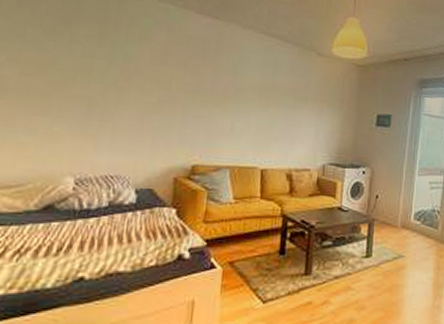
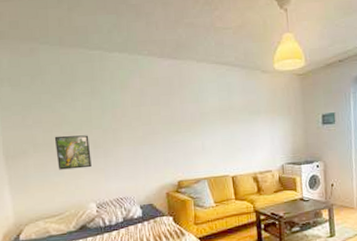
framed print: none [30,82,84,131] -> present [54,135,92,170]

